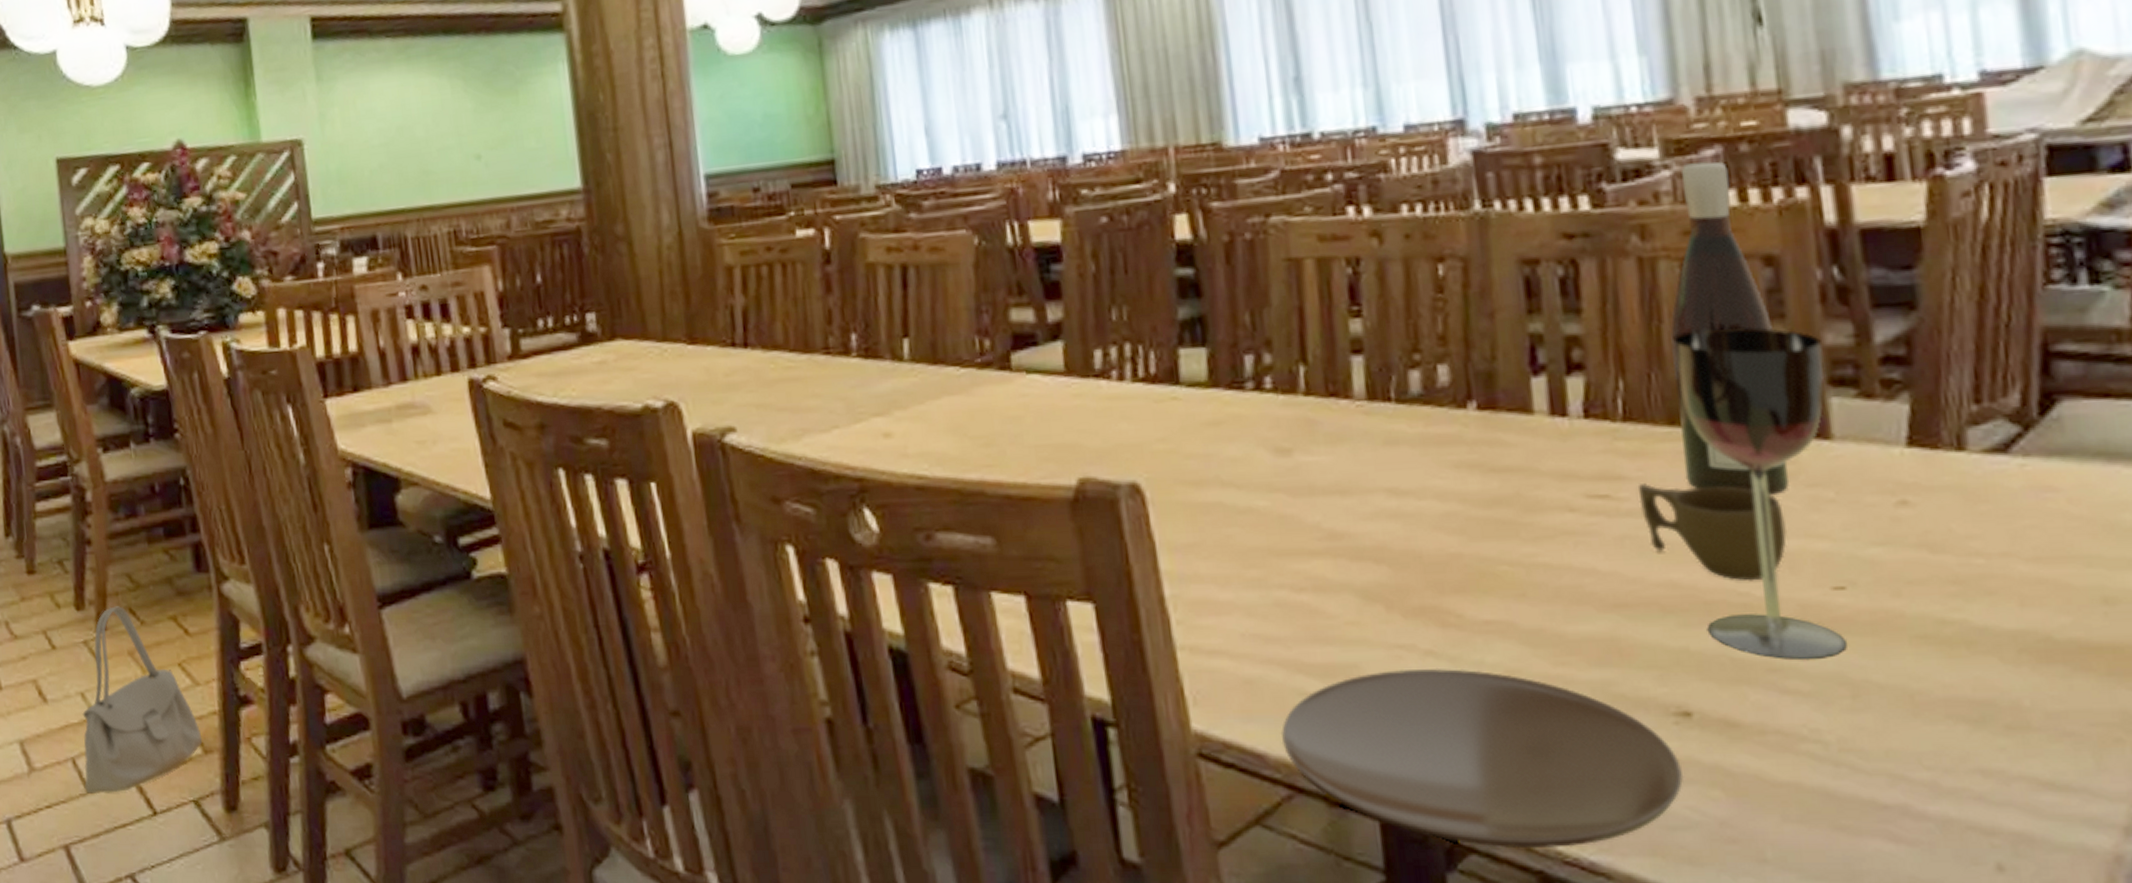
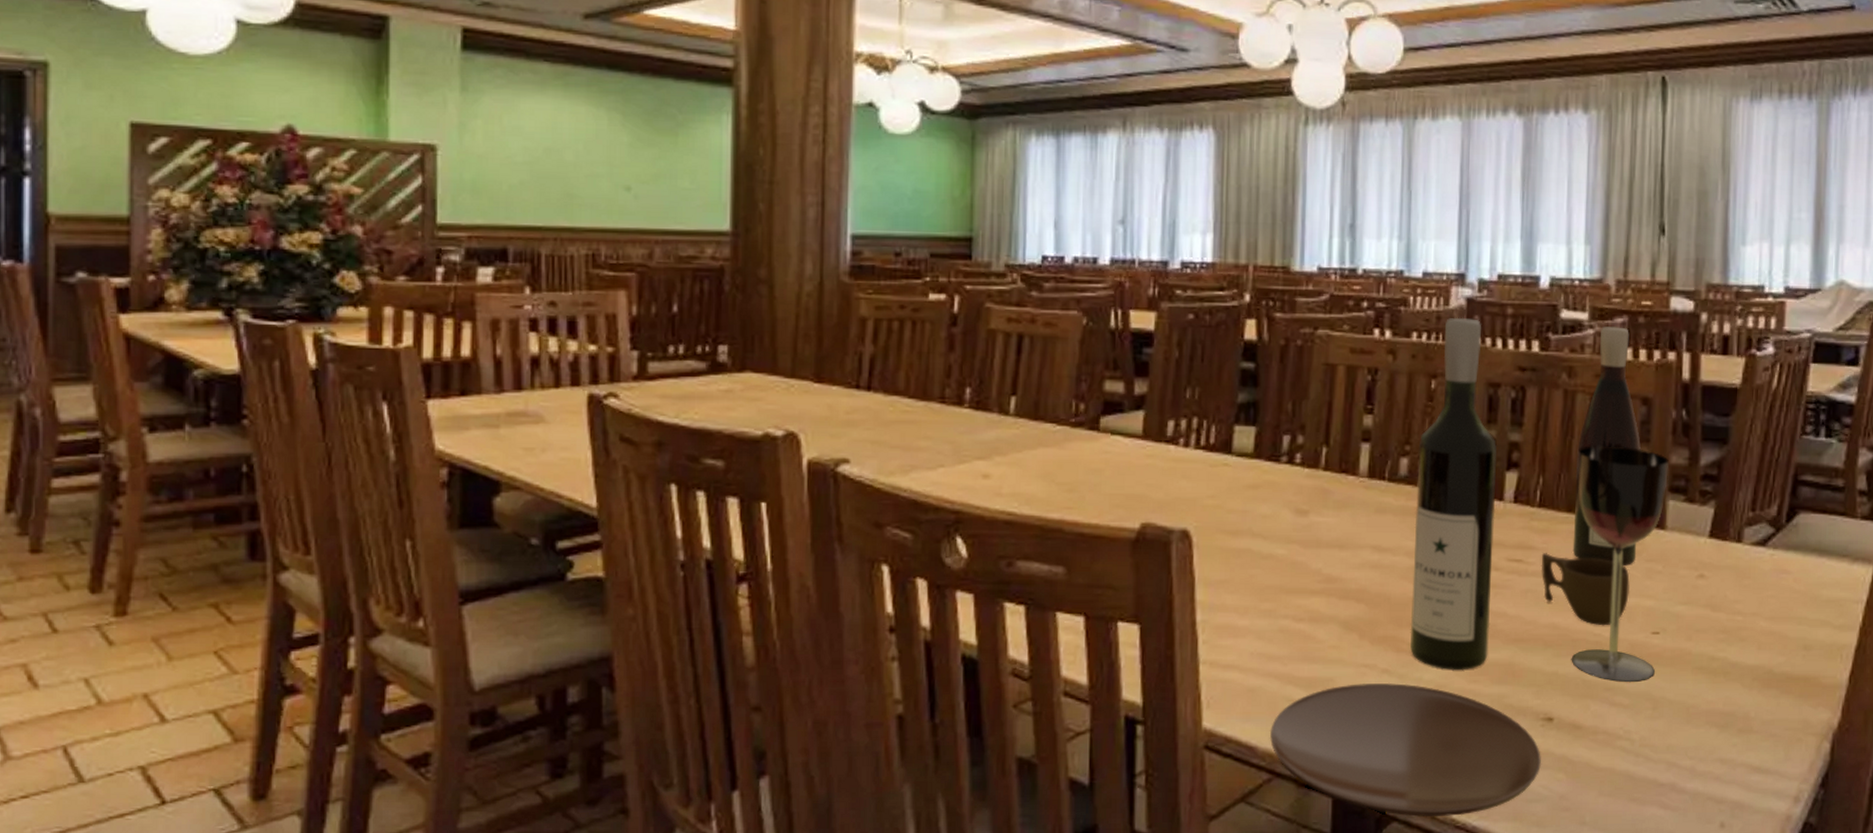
handbag: present [82,606,203,795] -> none [76,591,234,784]
bottle: none [1432,177,1578,650] -> present [1410,317,1498,671]

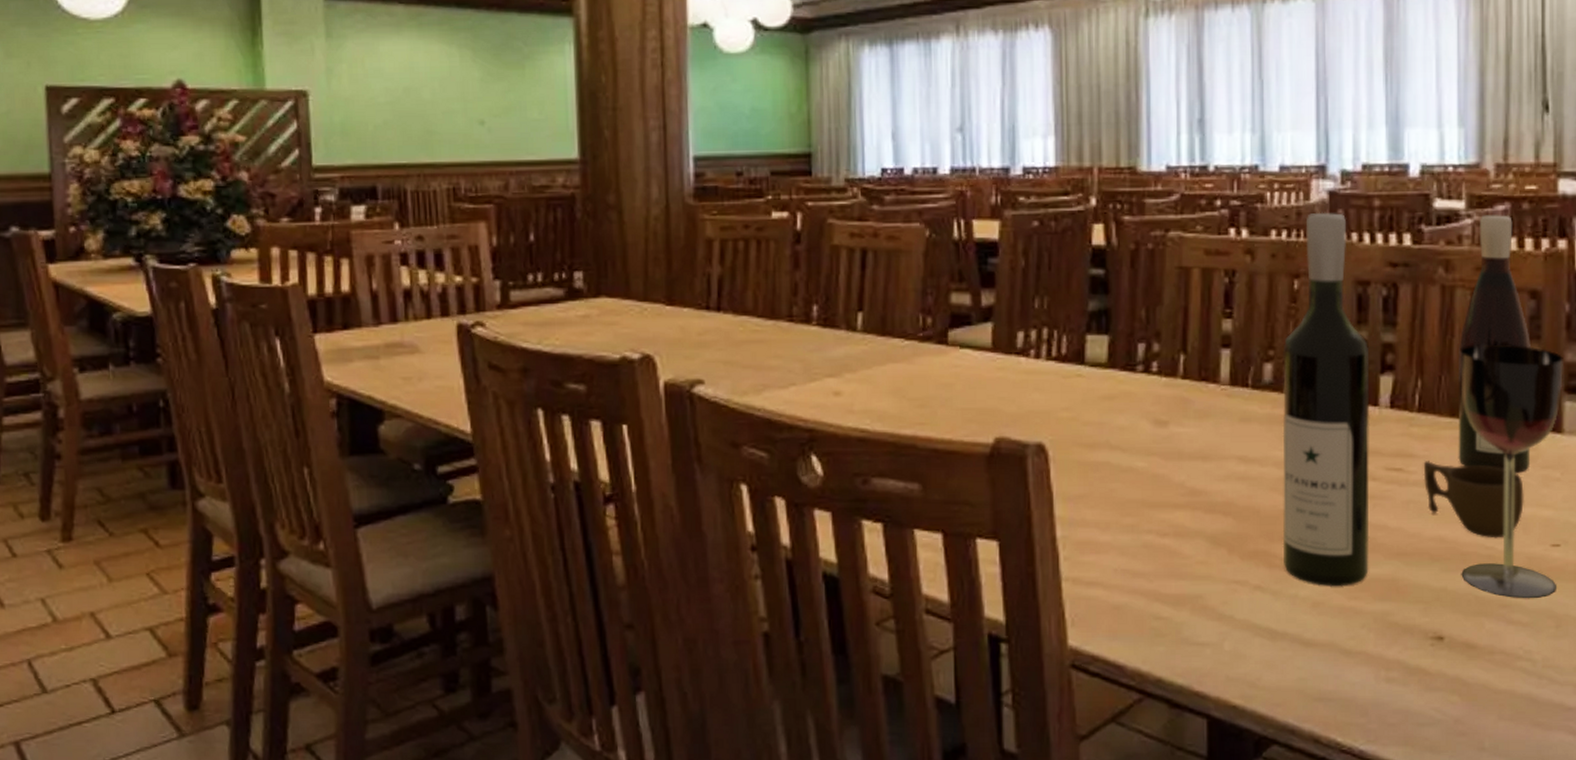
plate: present [1270,683,1541,818] -> none [1139,600,1432,741]

